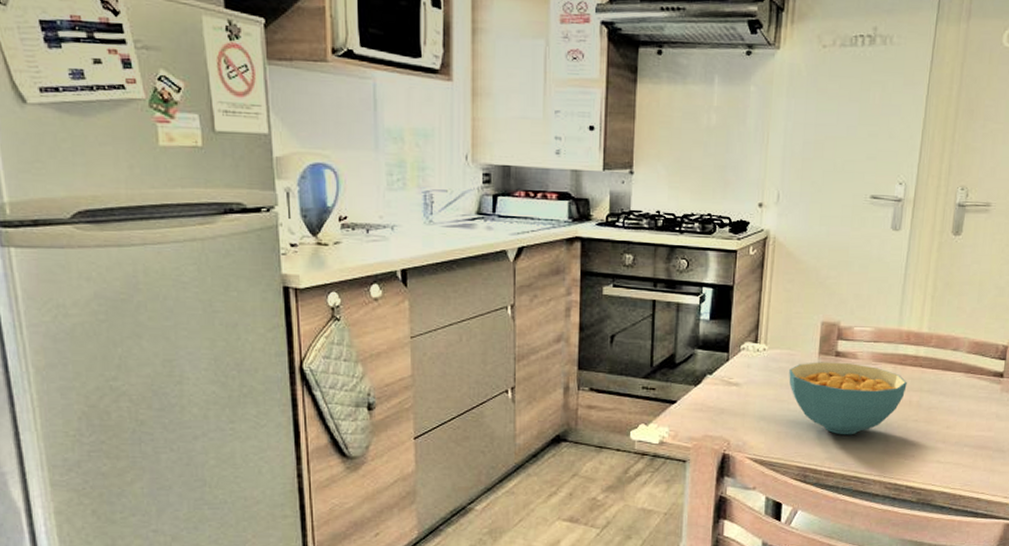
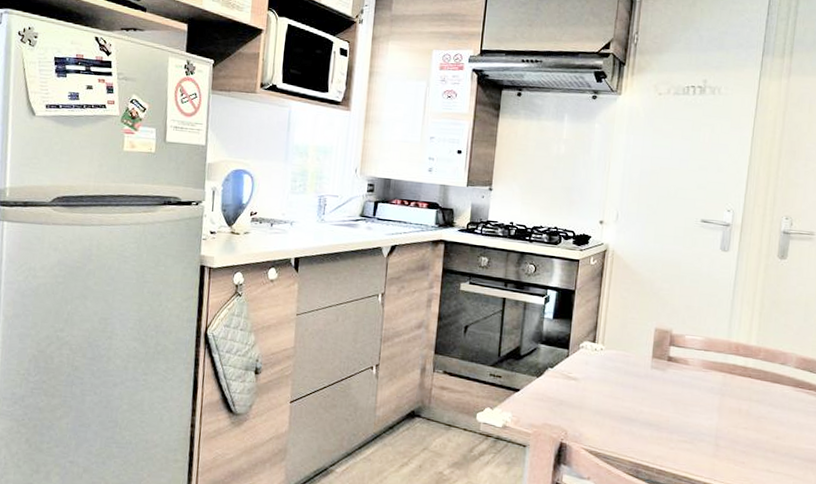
cereal bowl: present [789,362,907,435] -> none [623,364,737,437]

